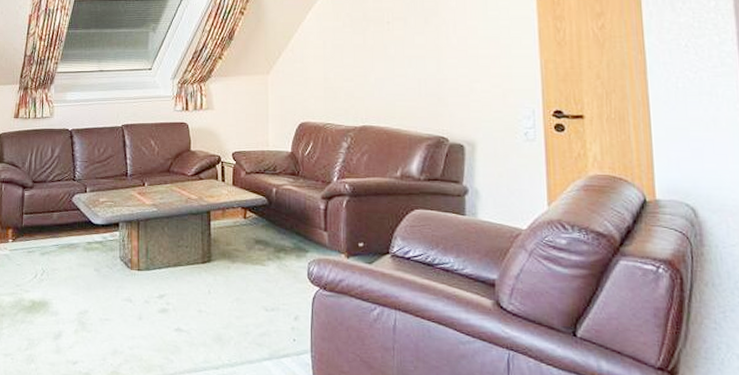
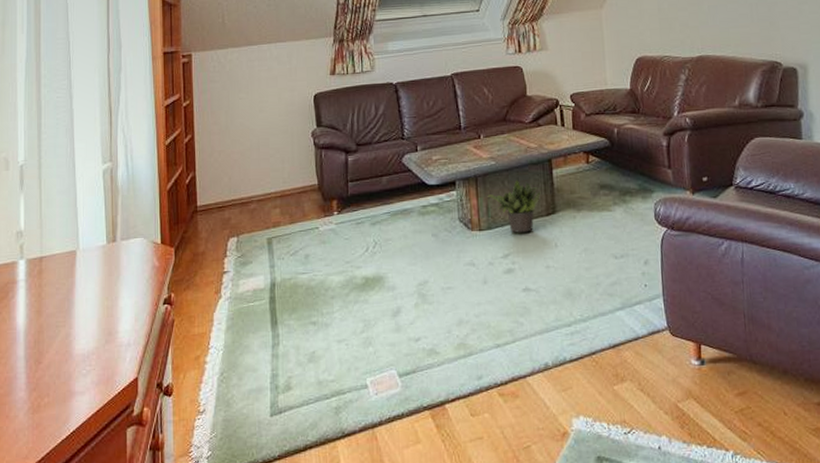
potted plant: none [147,227,198,277] -> present [487,179,541,233]

